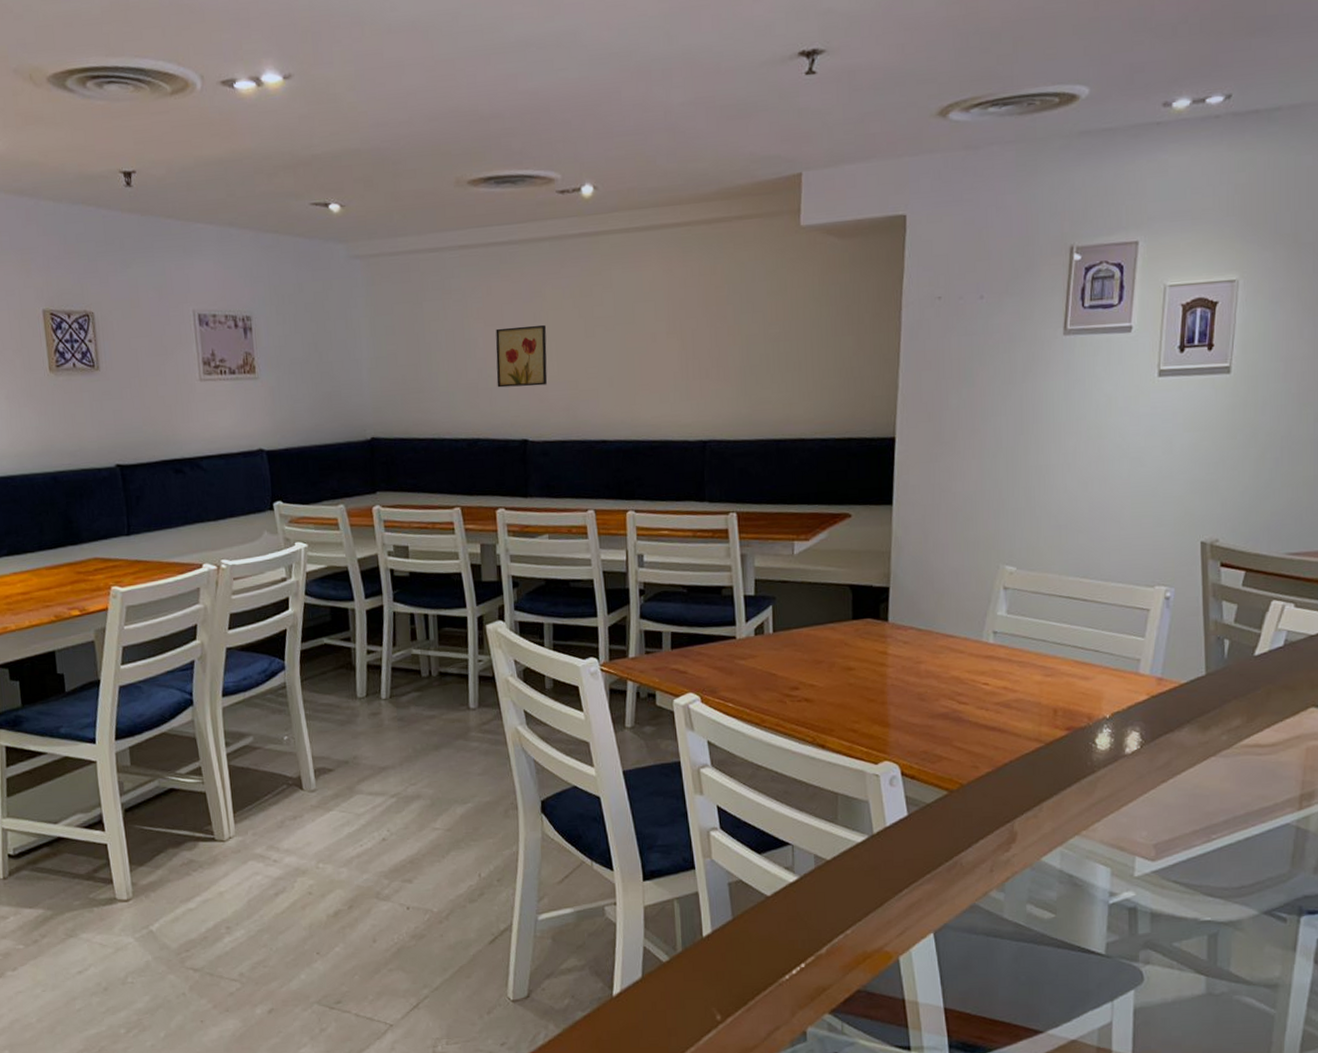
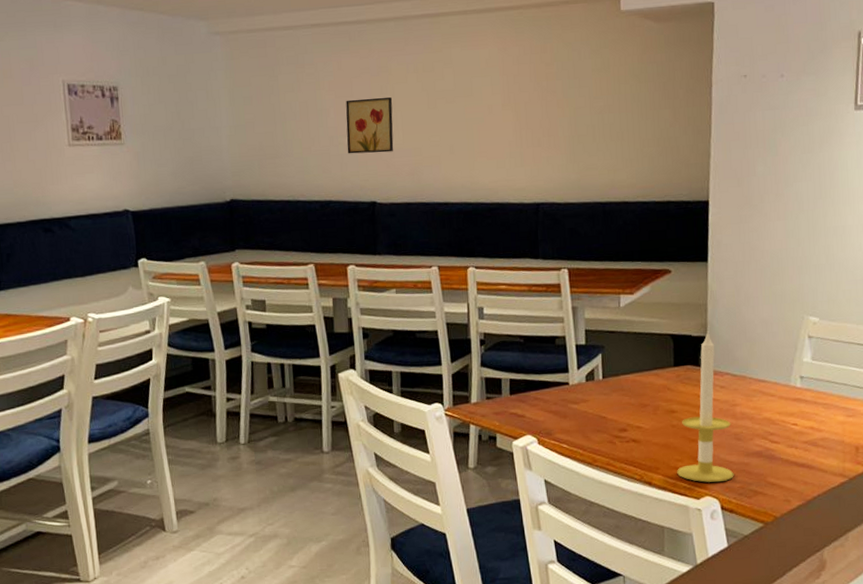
candle: none [853,581,917,746] -> present [677,331,734,483]

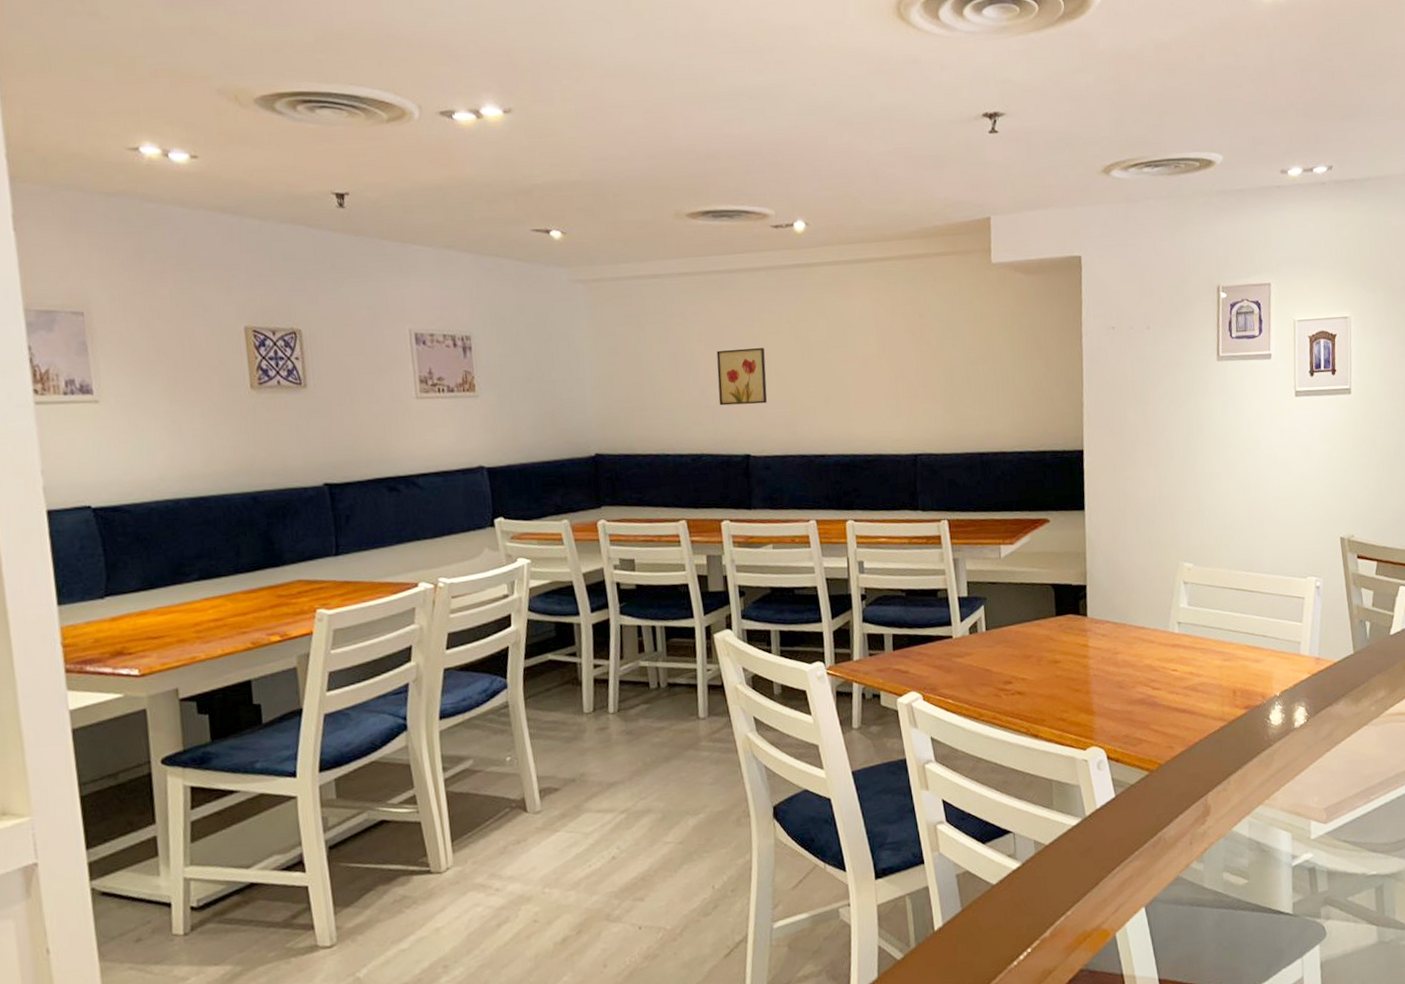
candle: present [677,331,734,483] -> none [1063,579,1119,733]

